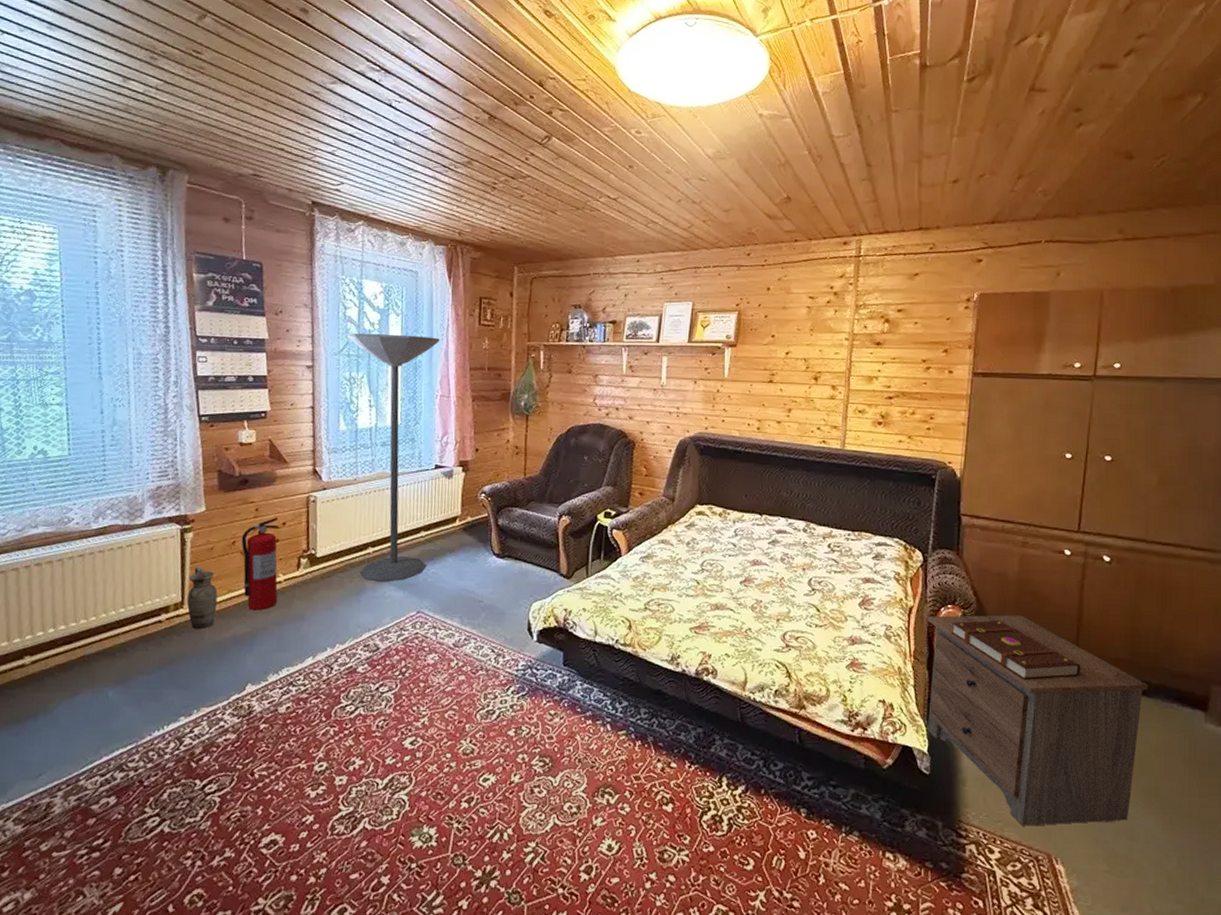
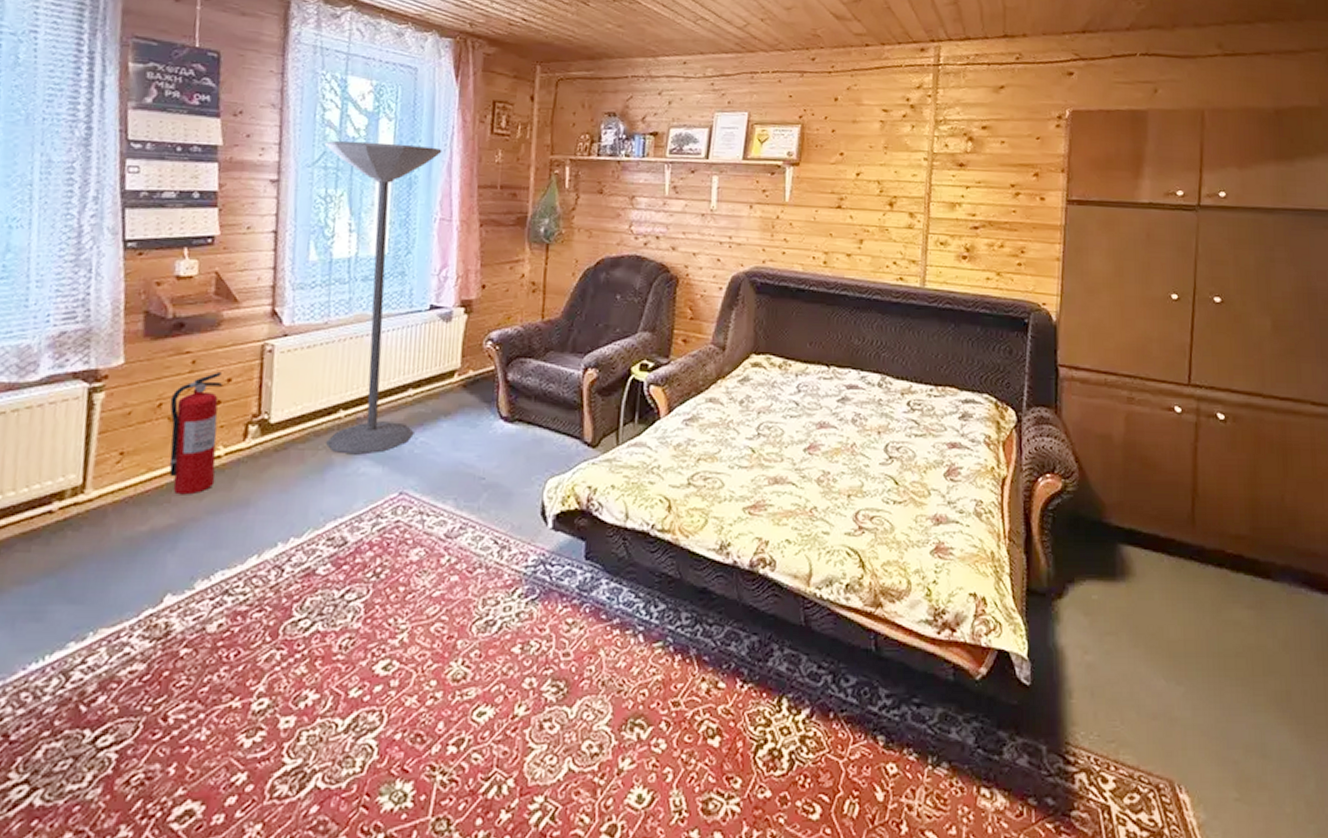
ceramic jug: present [186,566,218,629] -> none [89,437,134,521]
nightstand: present [927,615,1148,827] -> none [1023,485,1273,746]
book: present [951,620,1081,680] -> none [1051,491,1199,564]

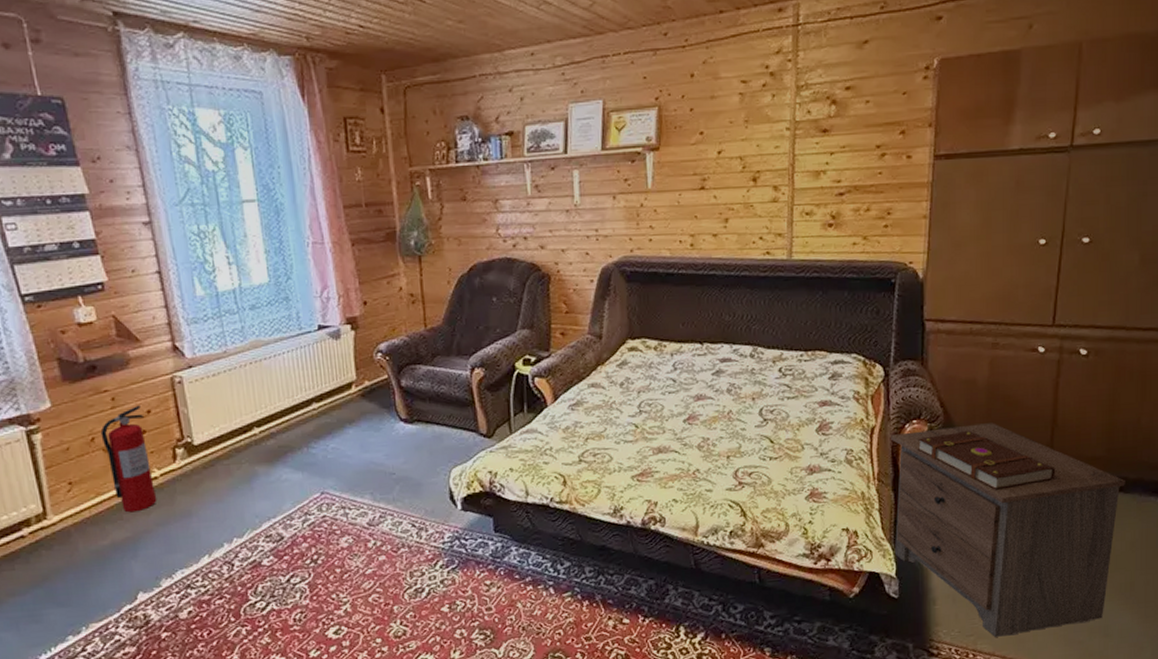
floor lamp: present [324,141,442,455] -> none [186,172,325,465]
nightstand: none [1023,485,1273,746] -> present [891,423,1125,637]
book: none [1051,491,1199,564] -> present [917,430,1056,490]

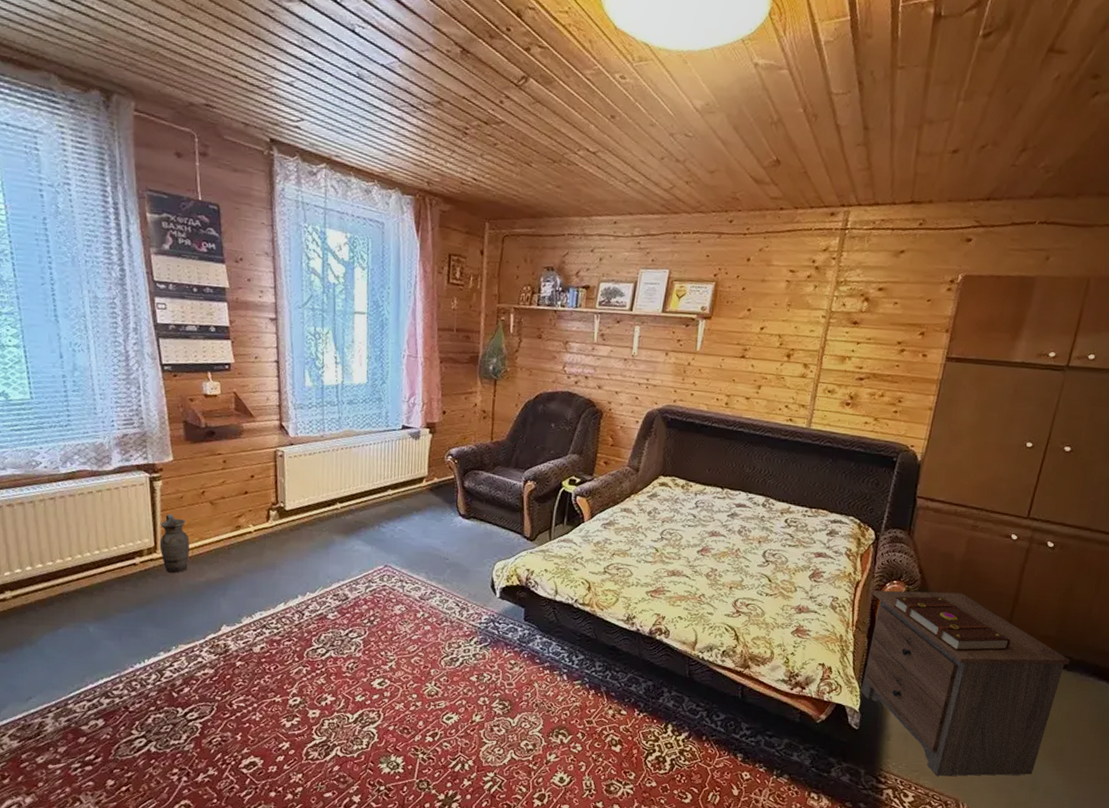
ceramic jug: none [46,471,87,540] -> present [159,514,190,573]
fire extinguisher: present [100,405,157,513] -> none [210,469,249,558]

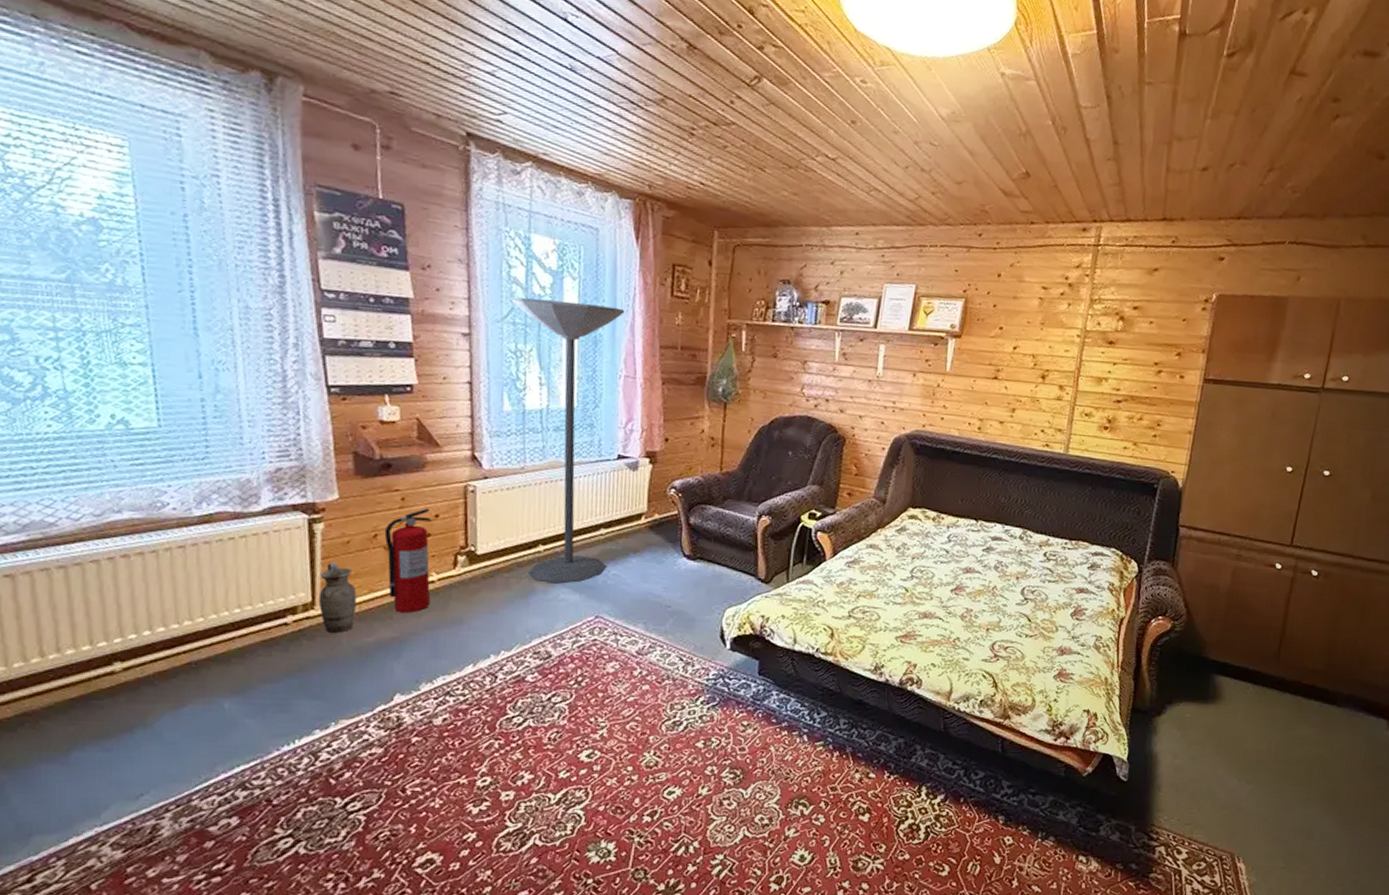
fire extinguisher: none [210,469,249,558] -> present [384,508,432,613]
floor lamp: none [311,286,408,537] -> present [512,297,625,584]
nightstand: present [861,590,1070,777] -> none [1129,627,1339,828]
book: present [893,596,1011,651] -> none [1159,631,1280,690]

